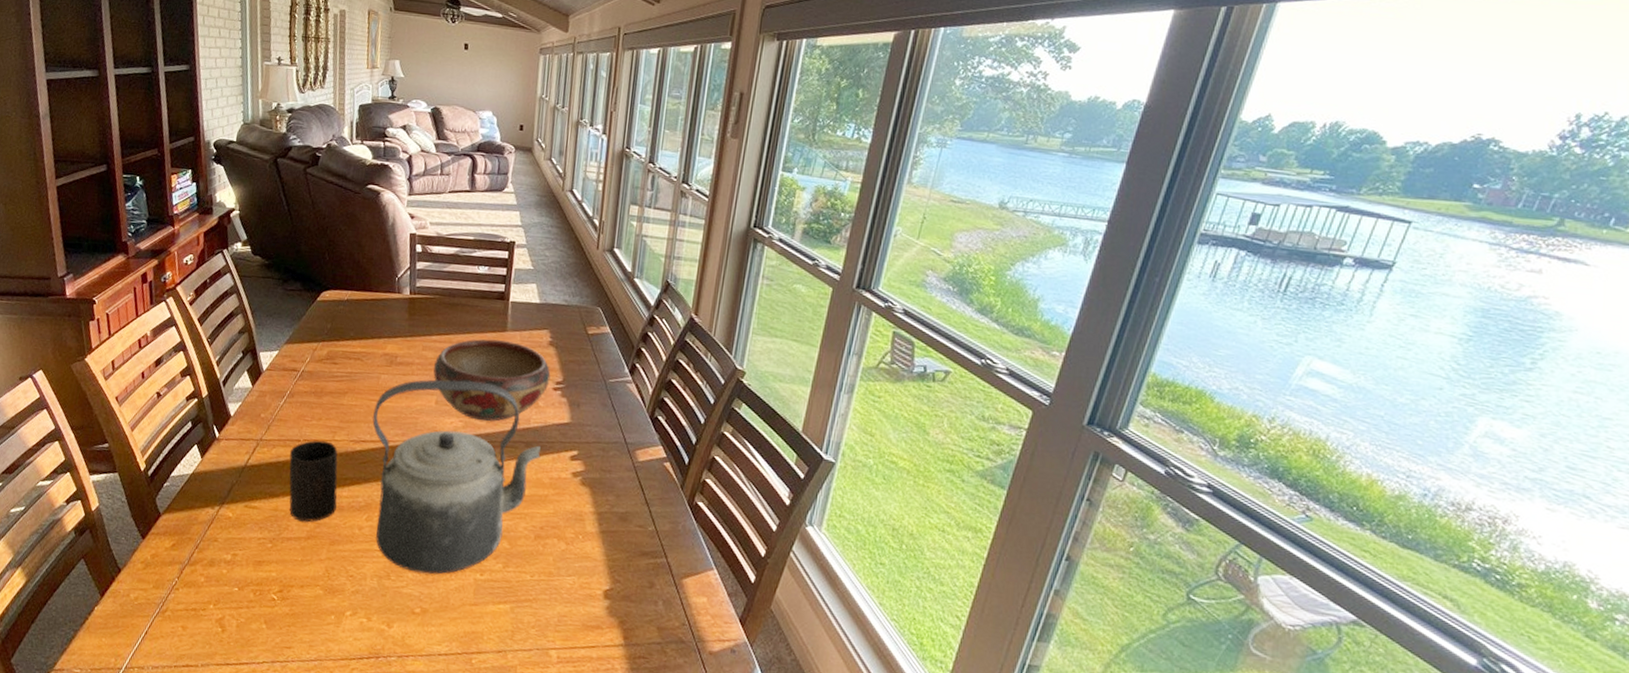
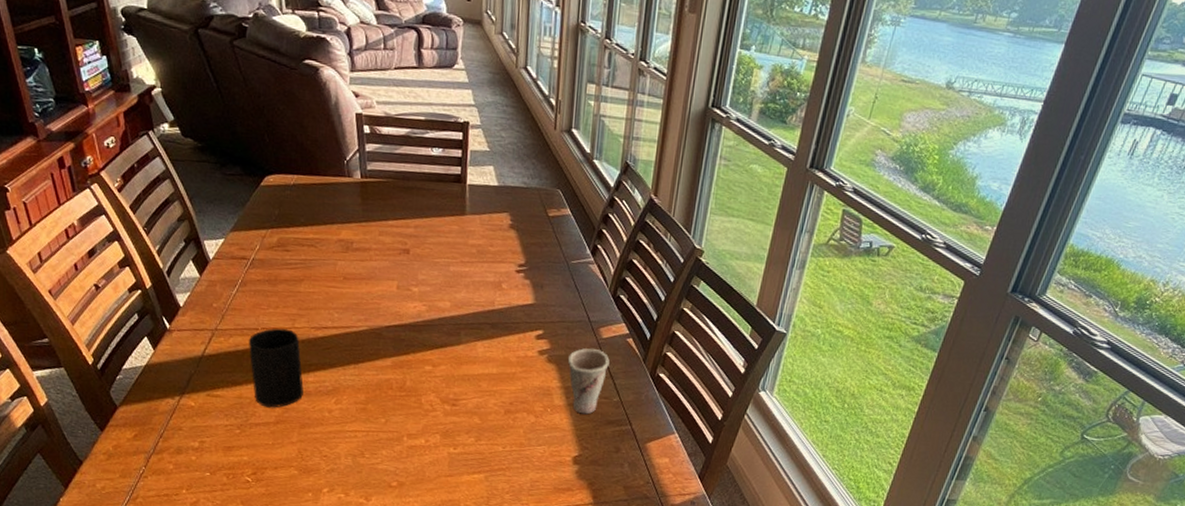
kettle: present [372,380,541,575] -> none [333,265,507,451]
decorative bowl: present [433,339,551,422] -> none [392,223,513,305]
cup: none [601,471,646,544] -> present [567,348,610,415]

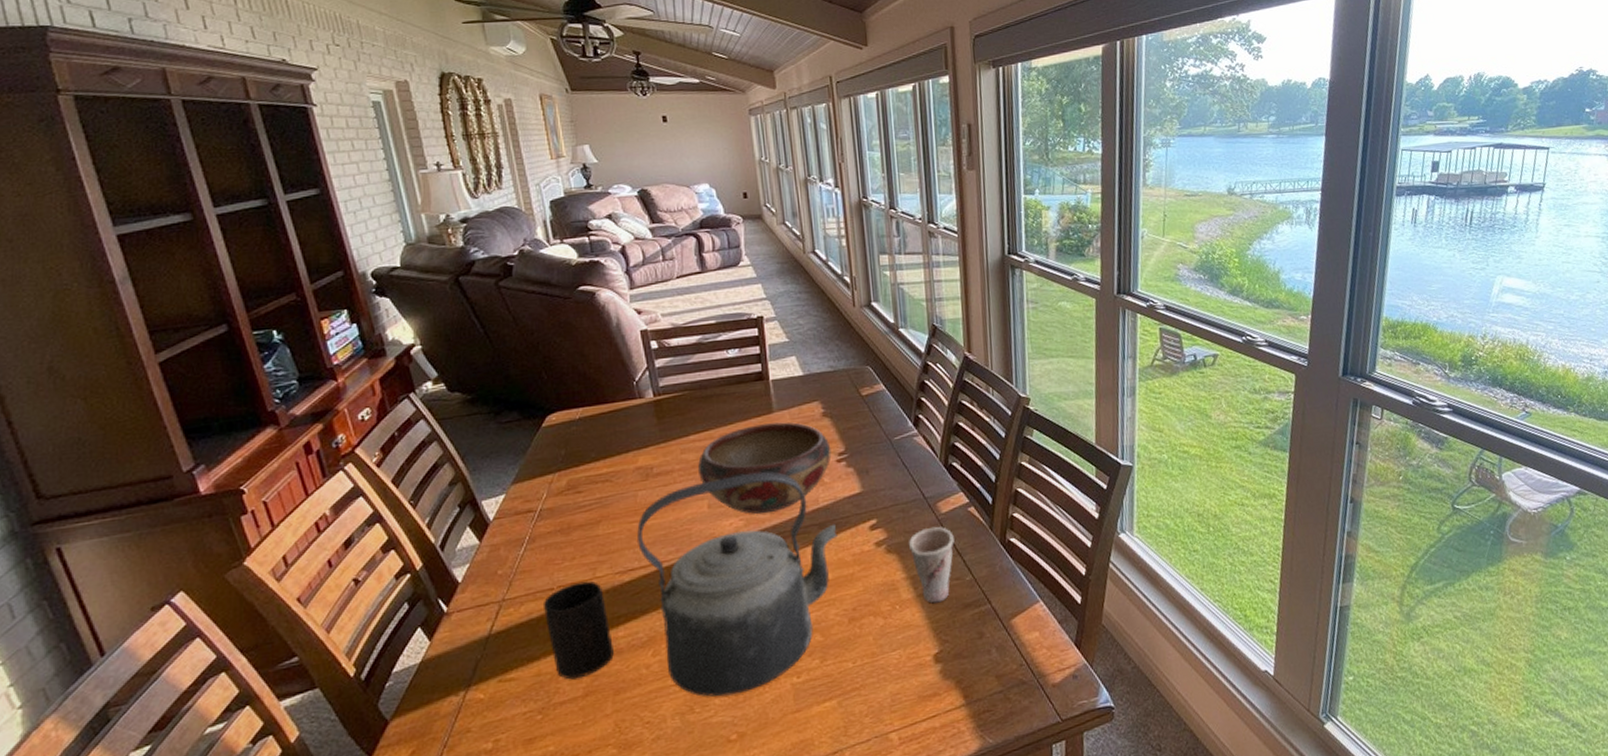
kettle: none [333,265,507,451] -> present [637,471,838,697]
decorative bowl: none [392,223,513,305] -> present [698,422,832,514]

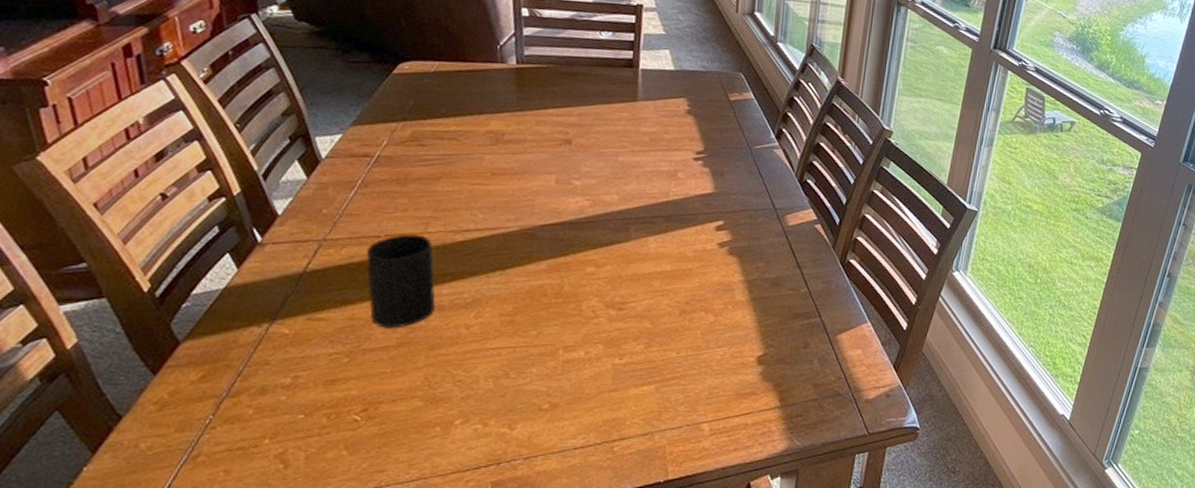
kettle: present [637,471,838,697] -> none [476,156,683,367]
decorative bowl: present [698,422,832,514] -> none [551,110,690,198]
cup: present [908,526,954,603] -> none [750,237,797,309]

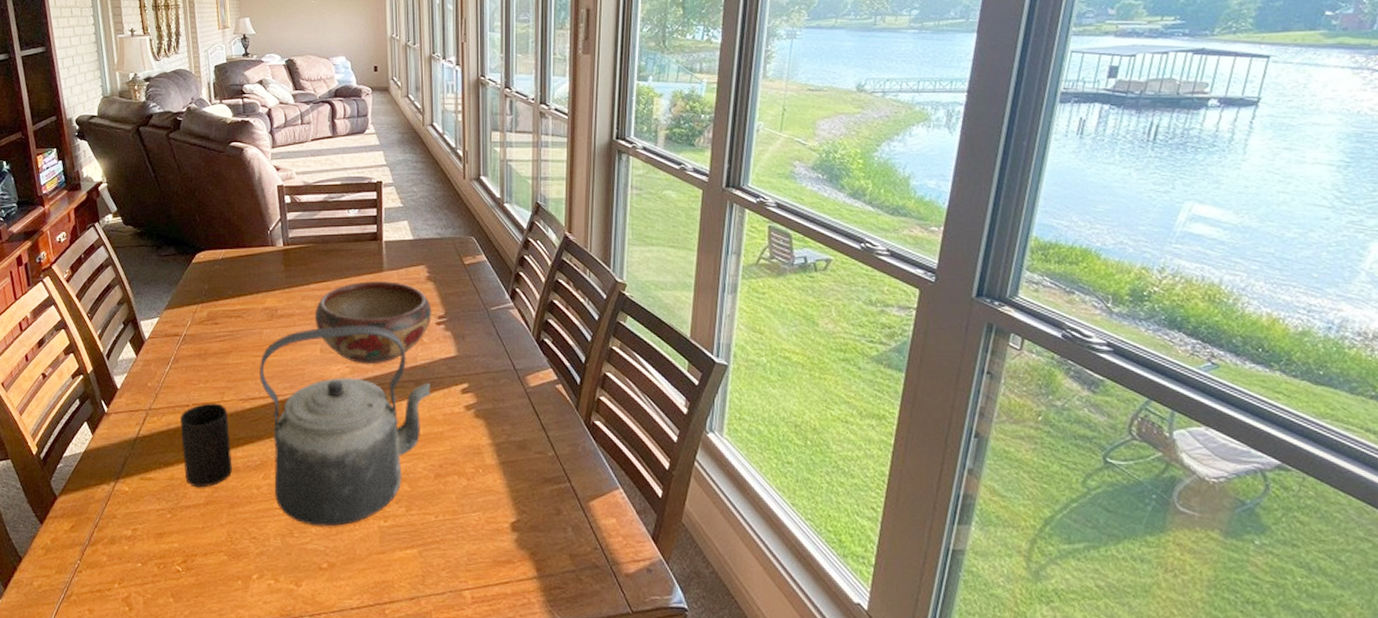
kettle: none [476,156,683,367] -> present [259,325,431,527]
decorative bowl: none [551,110,690,198] -> present [315,281,432,365]

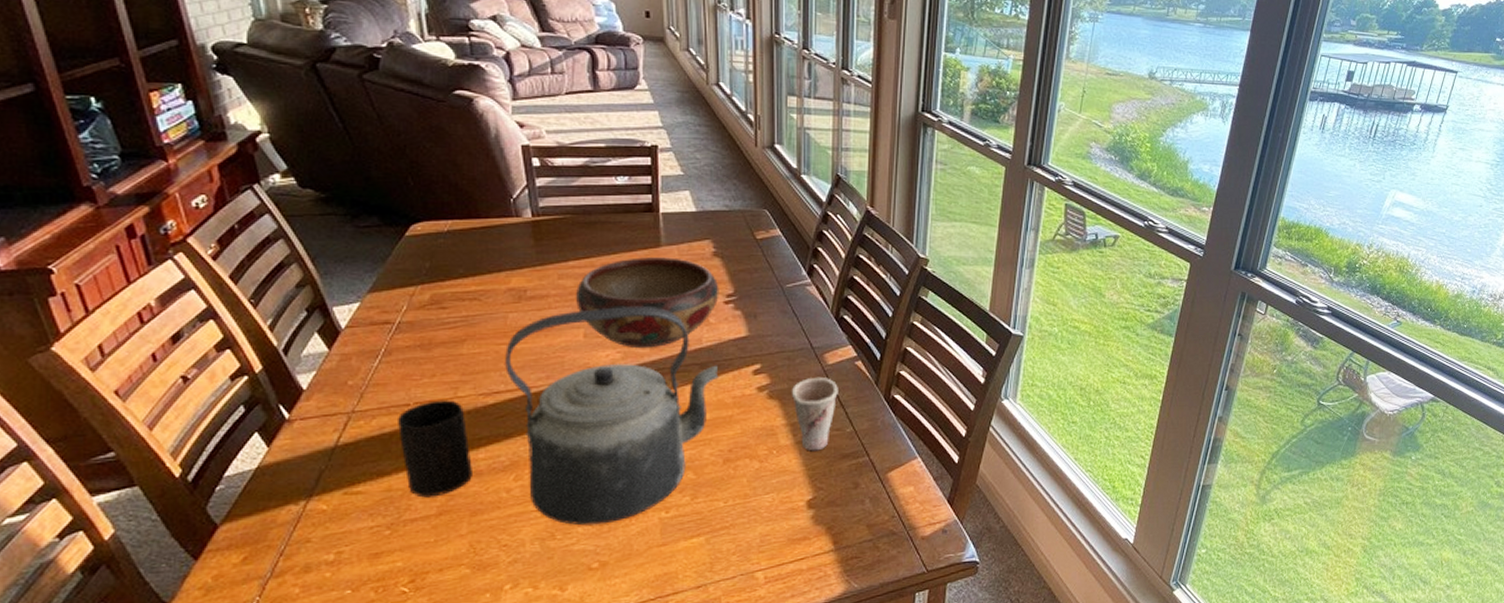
cup: none [495,398,540,473] -> present [791,376,838,451]

